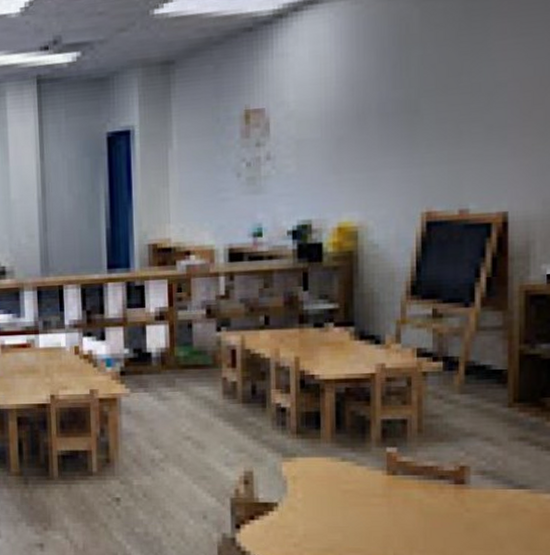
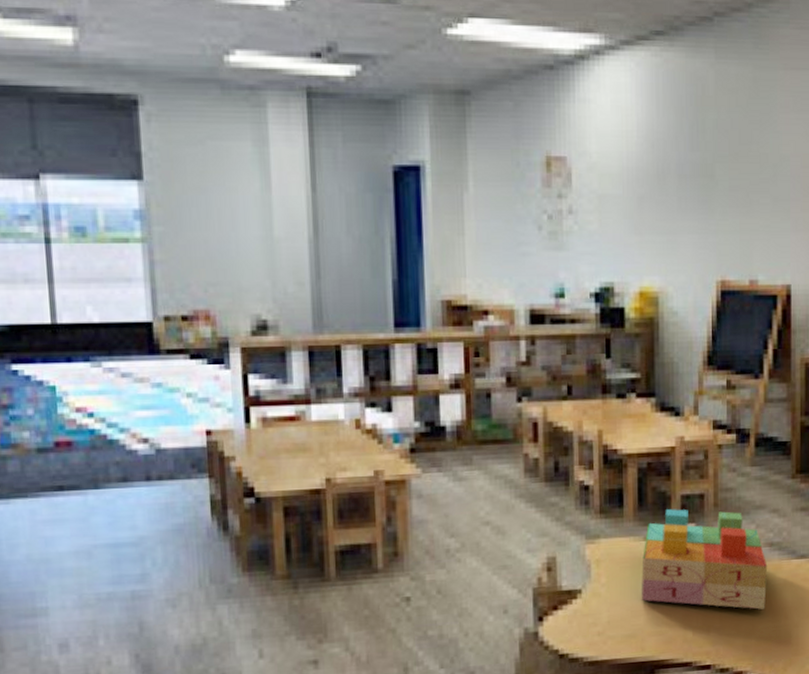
toy blocks: none [338,432,479,538] -> present [641,508,768,610]

